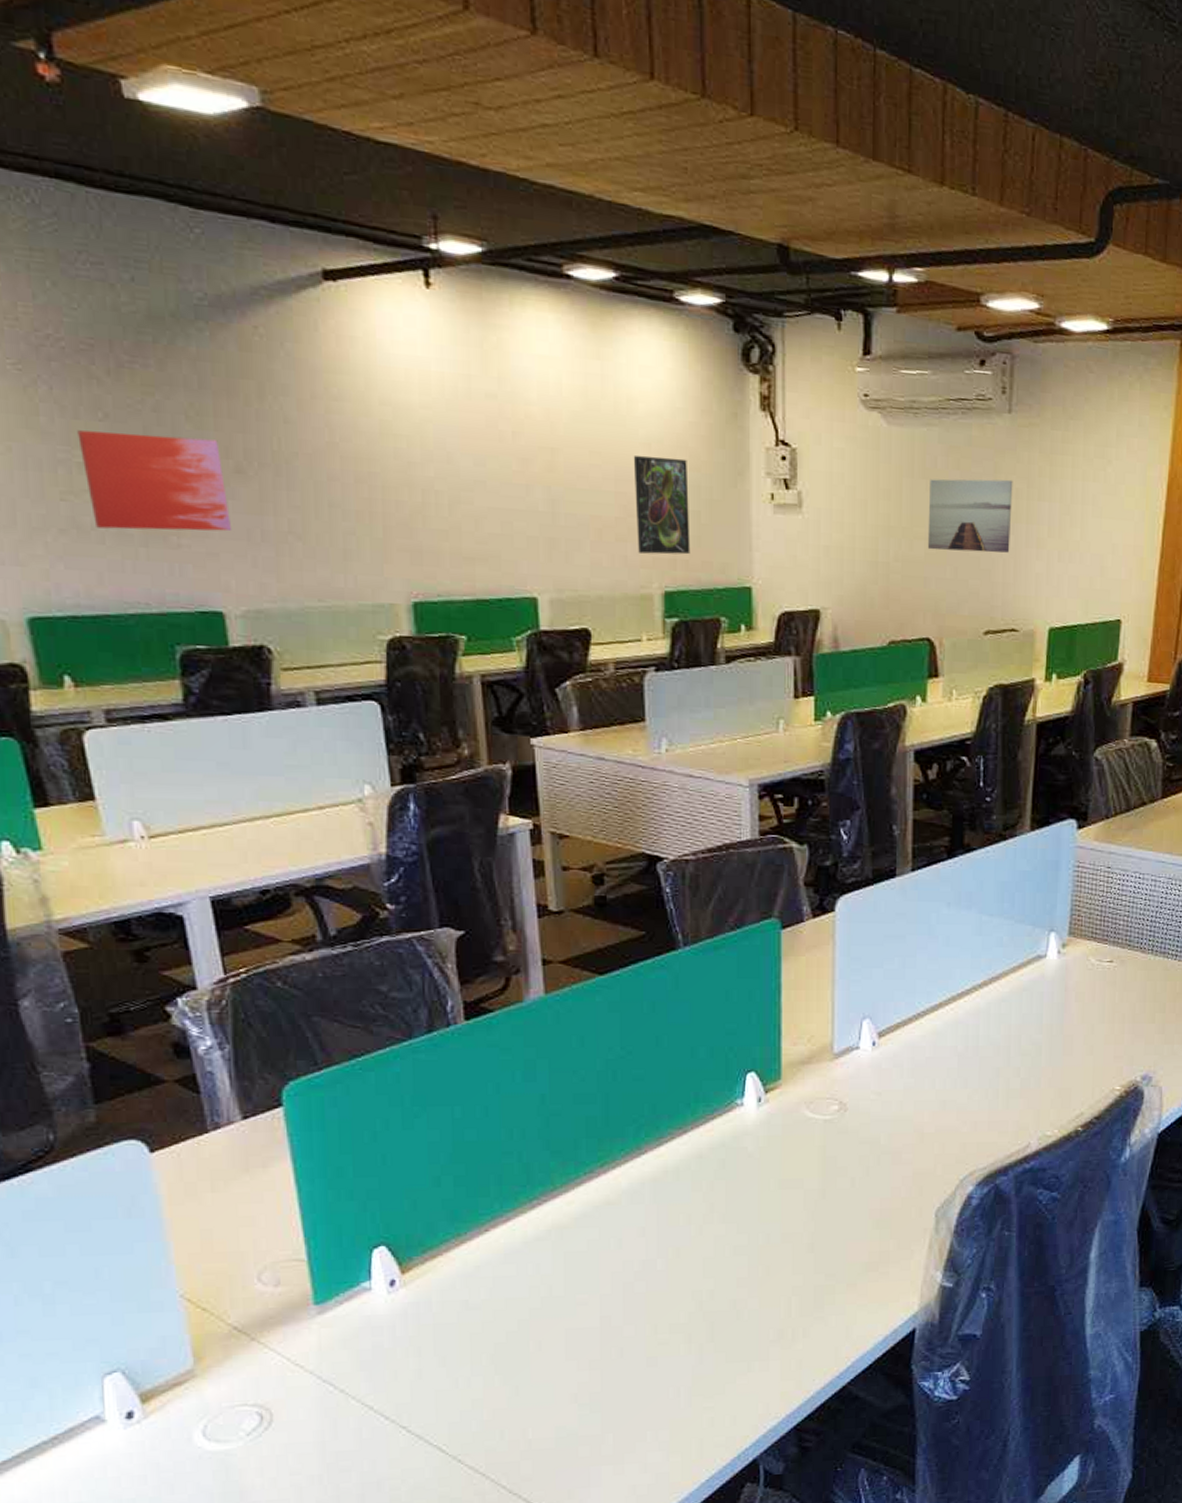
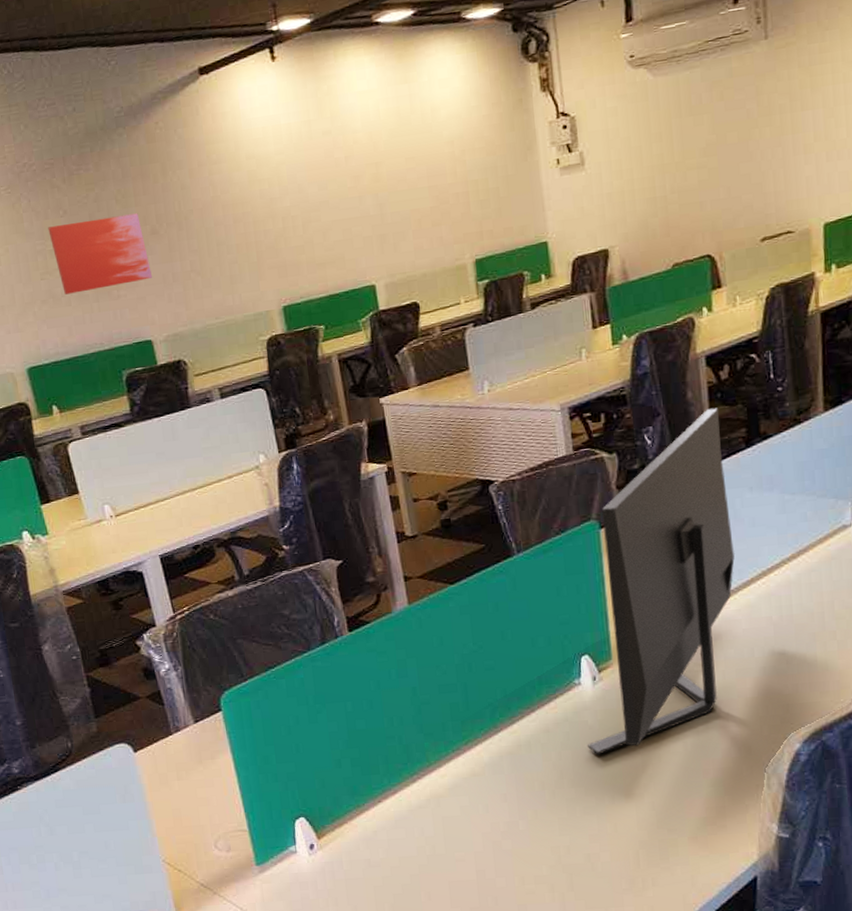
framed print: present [633,456,691,555] -> none [440,147,494,232]
monitor: none [745,809,925,1188] -> present [588,407,735,755]
wall art: present [927,478,1013,553] -> none [697,98,779,177]

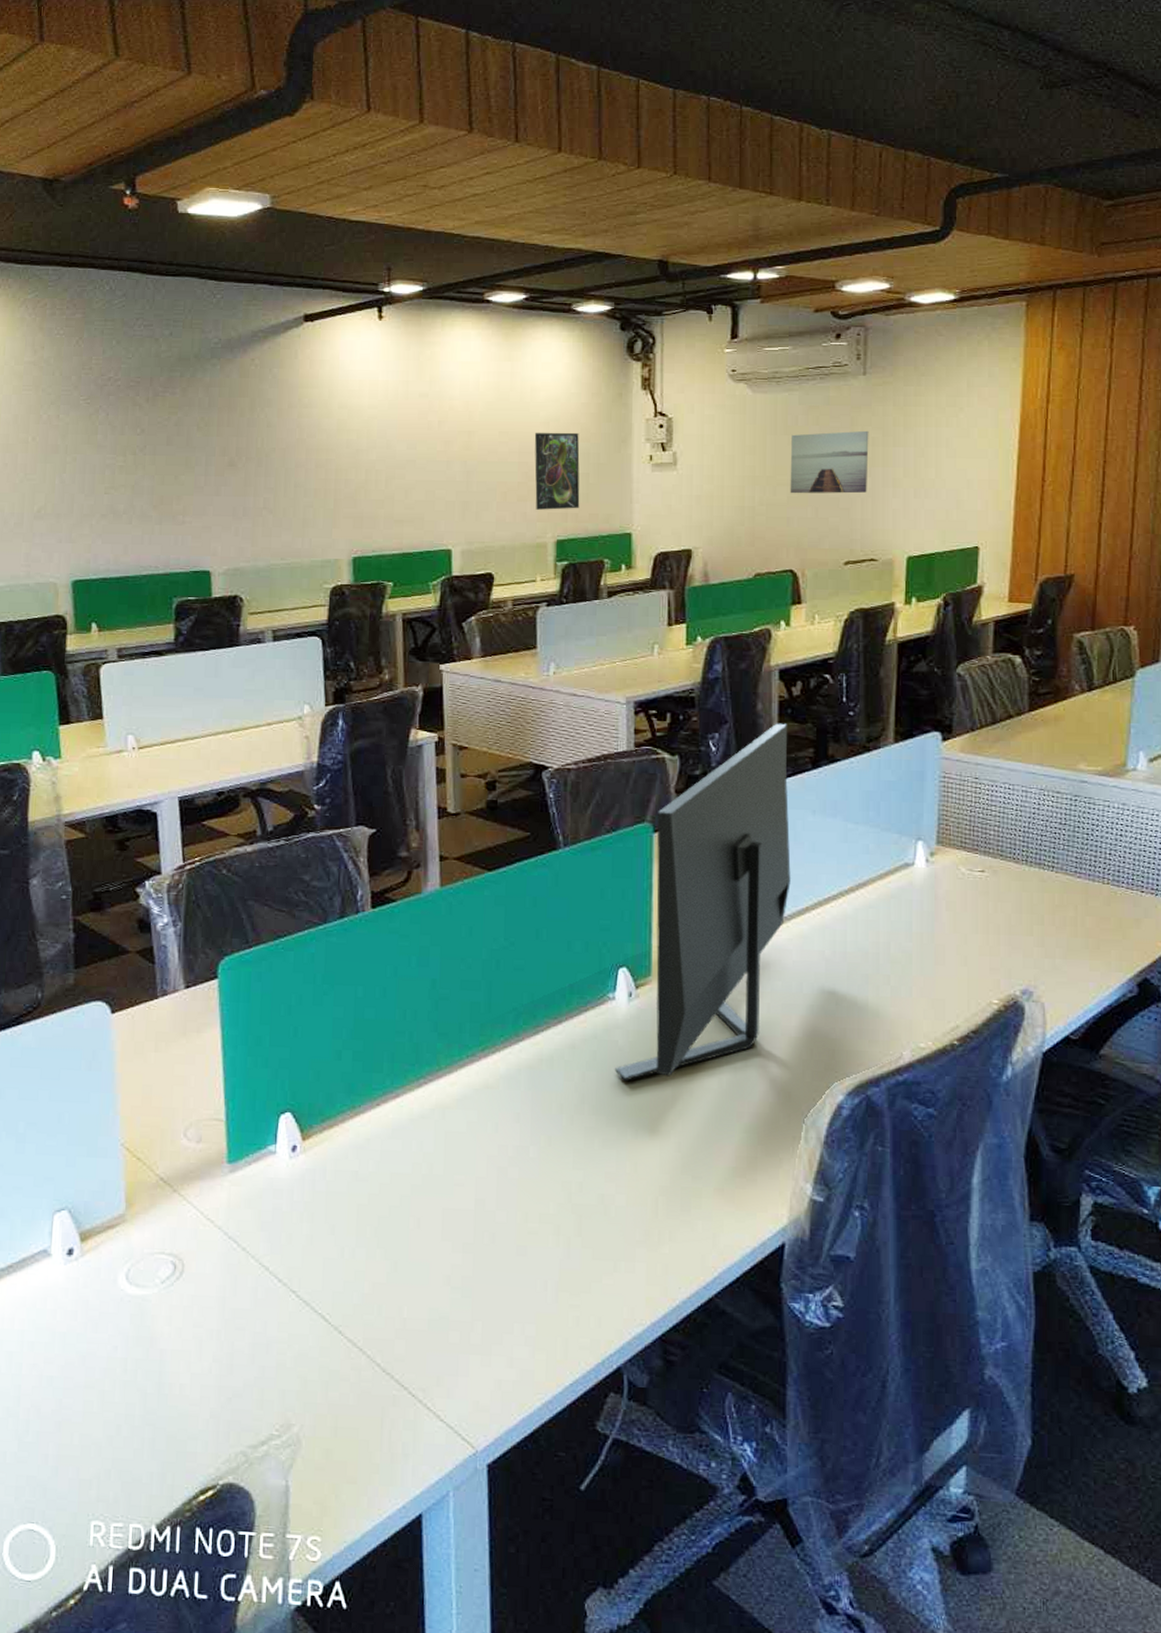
wall art: present [48,213,153,295] -> none [122,442,223,512]
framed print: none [440,147,494,232] -> present [534,432,580,510]
wall art: none [697,98,779,177] -> present [790,430,869,494]

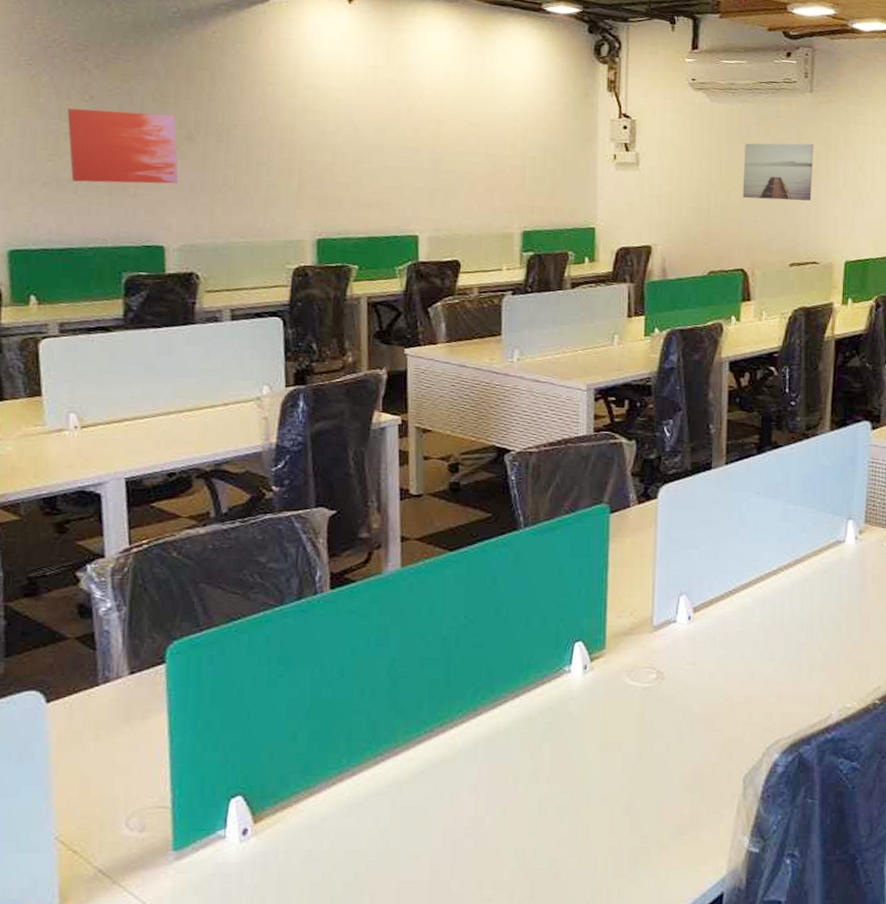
wall art: none [122,442,223,512] -> present [67,108,179,184]
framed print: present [534,432,580,510] -> none [503,126,547,202]
monitor: present [615,723,791,1082] -> none [569,411,737,750]

